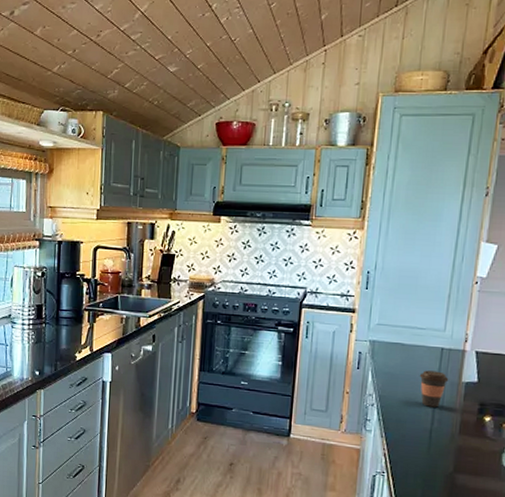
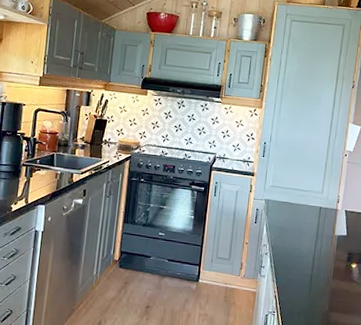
coffee cup: present [419,370,449,408] -> none [303,225,325,256]

